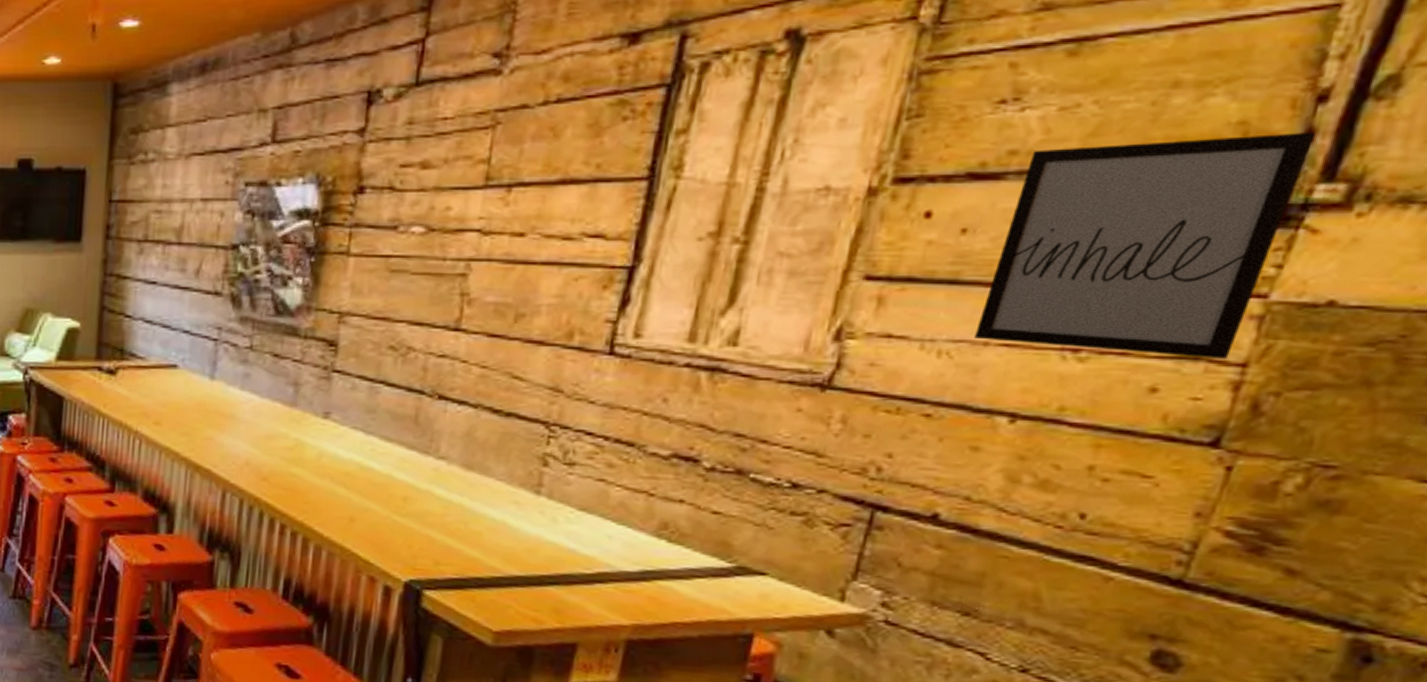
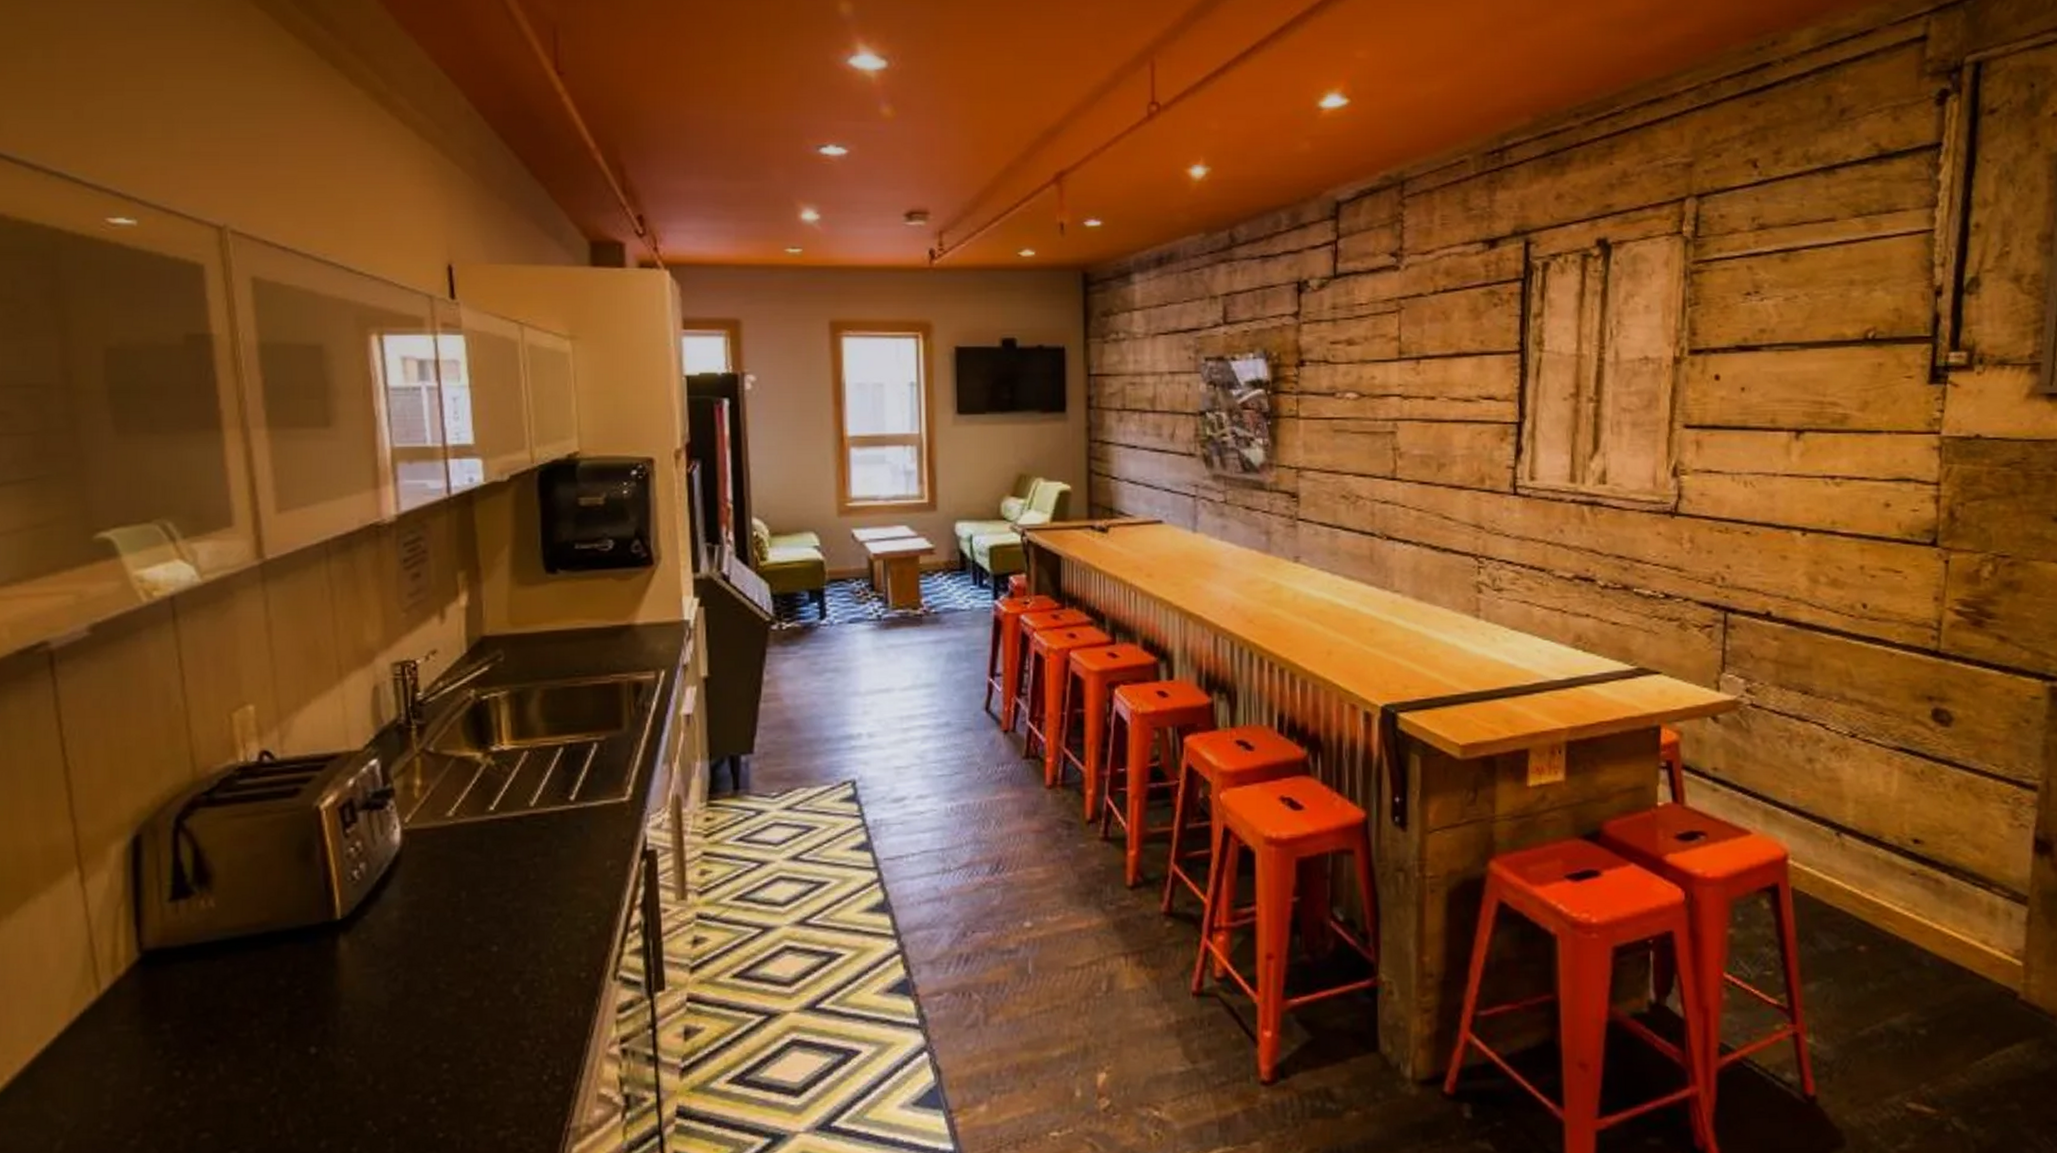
wall art: present [974,132,1317,359] -> none [1766,316,1941,480]

